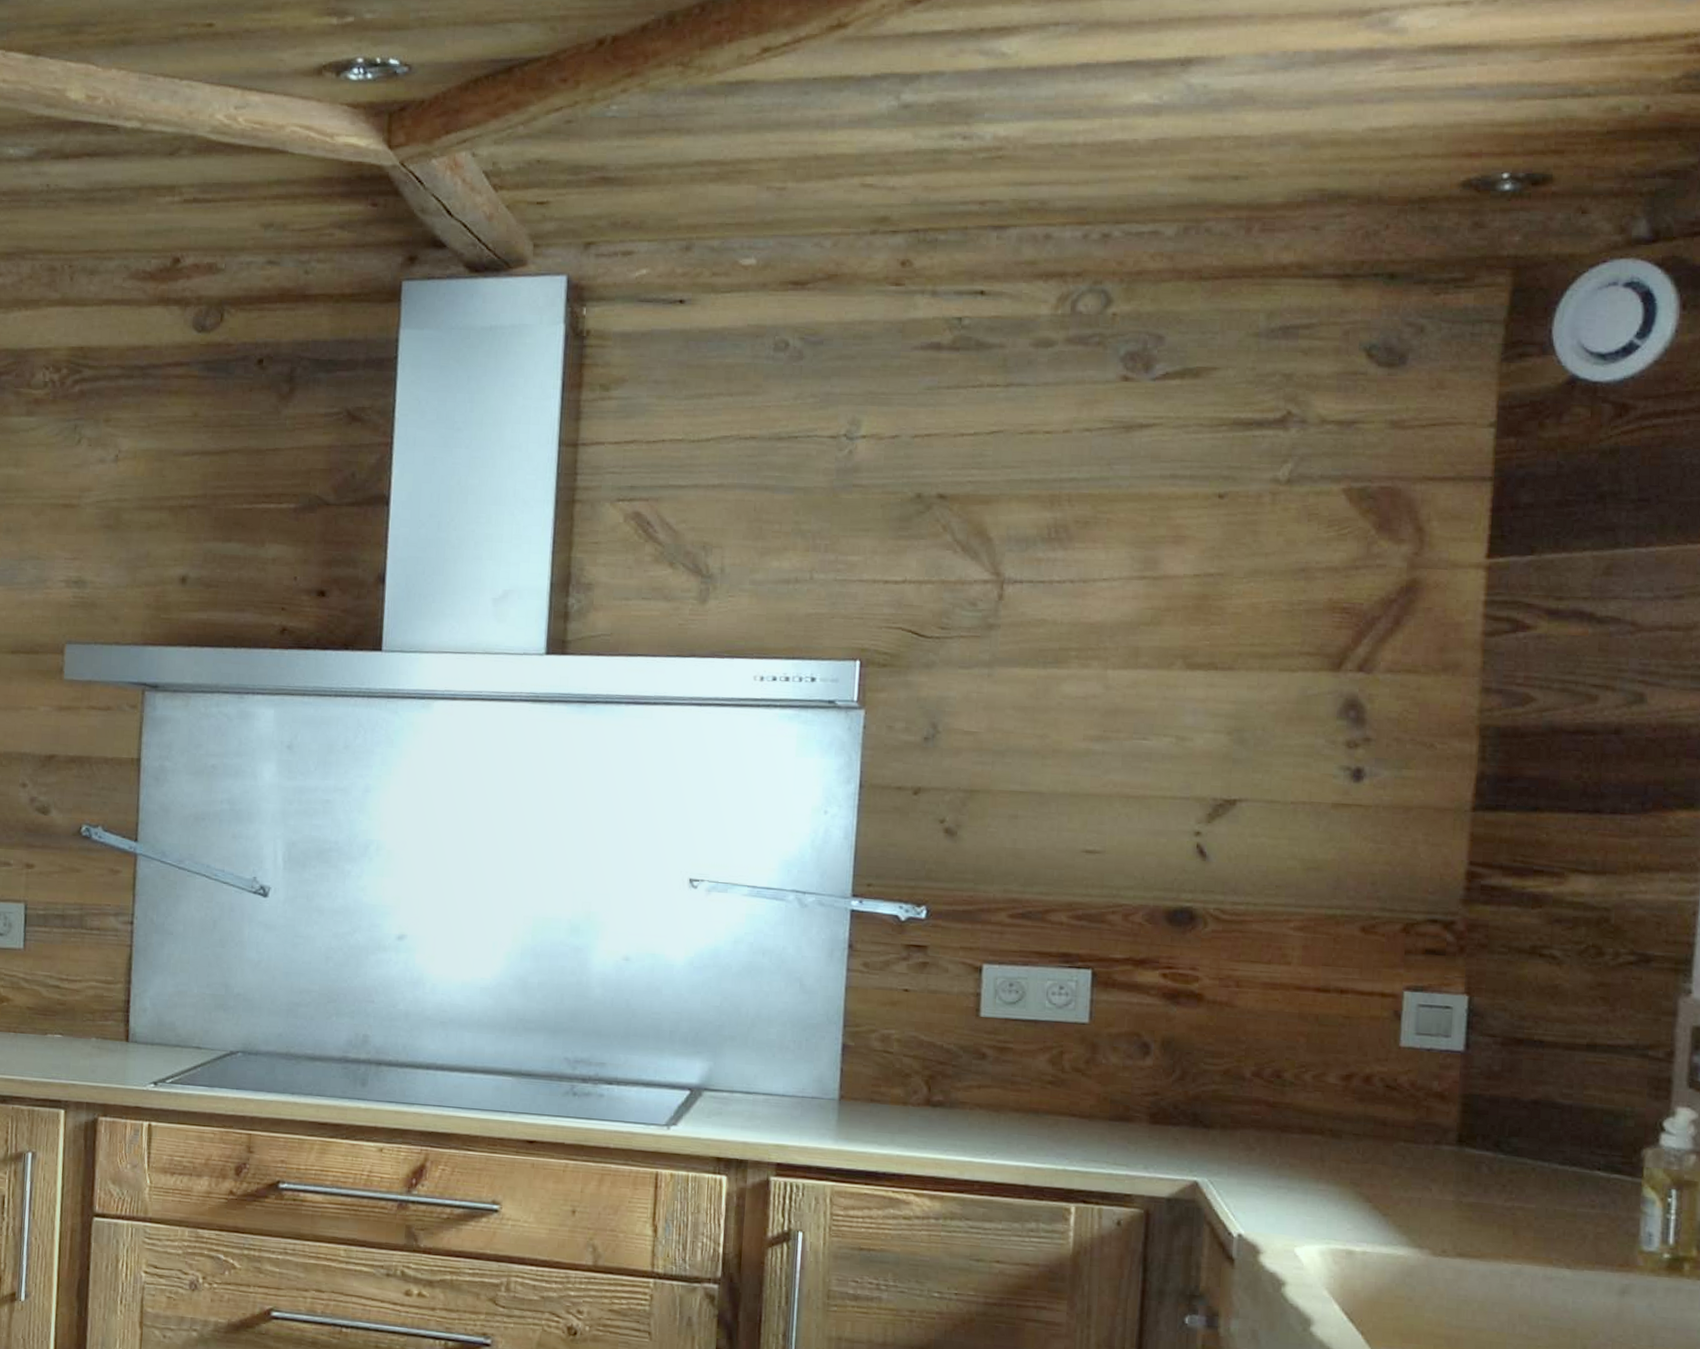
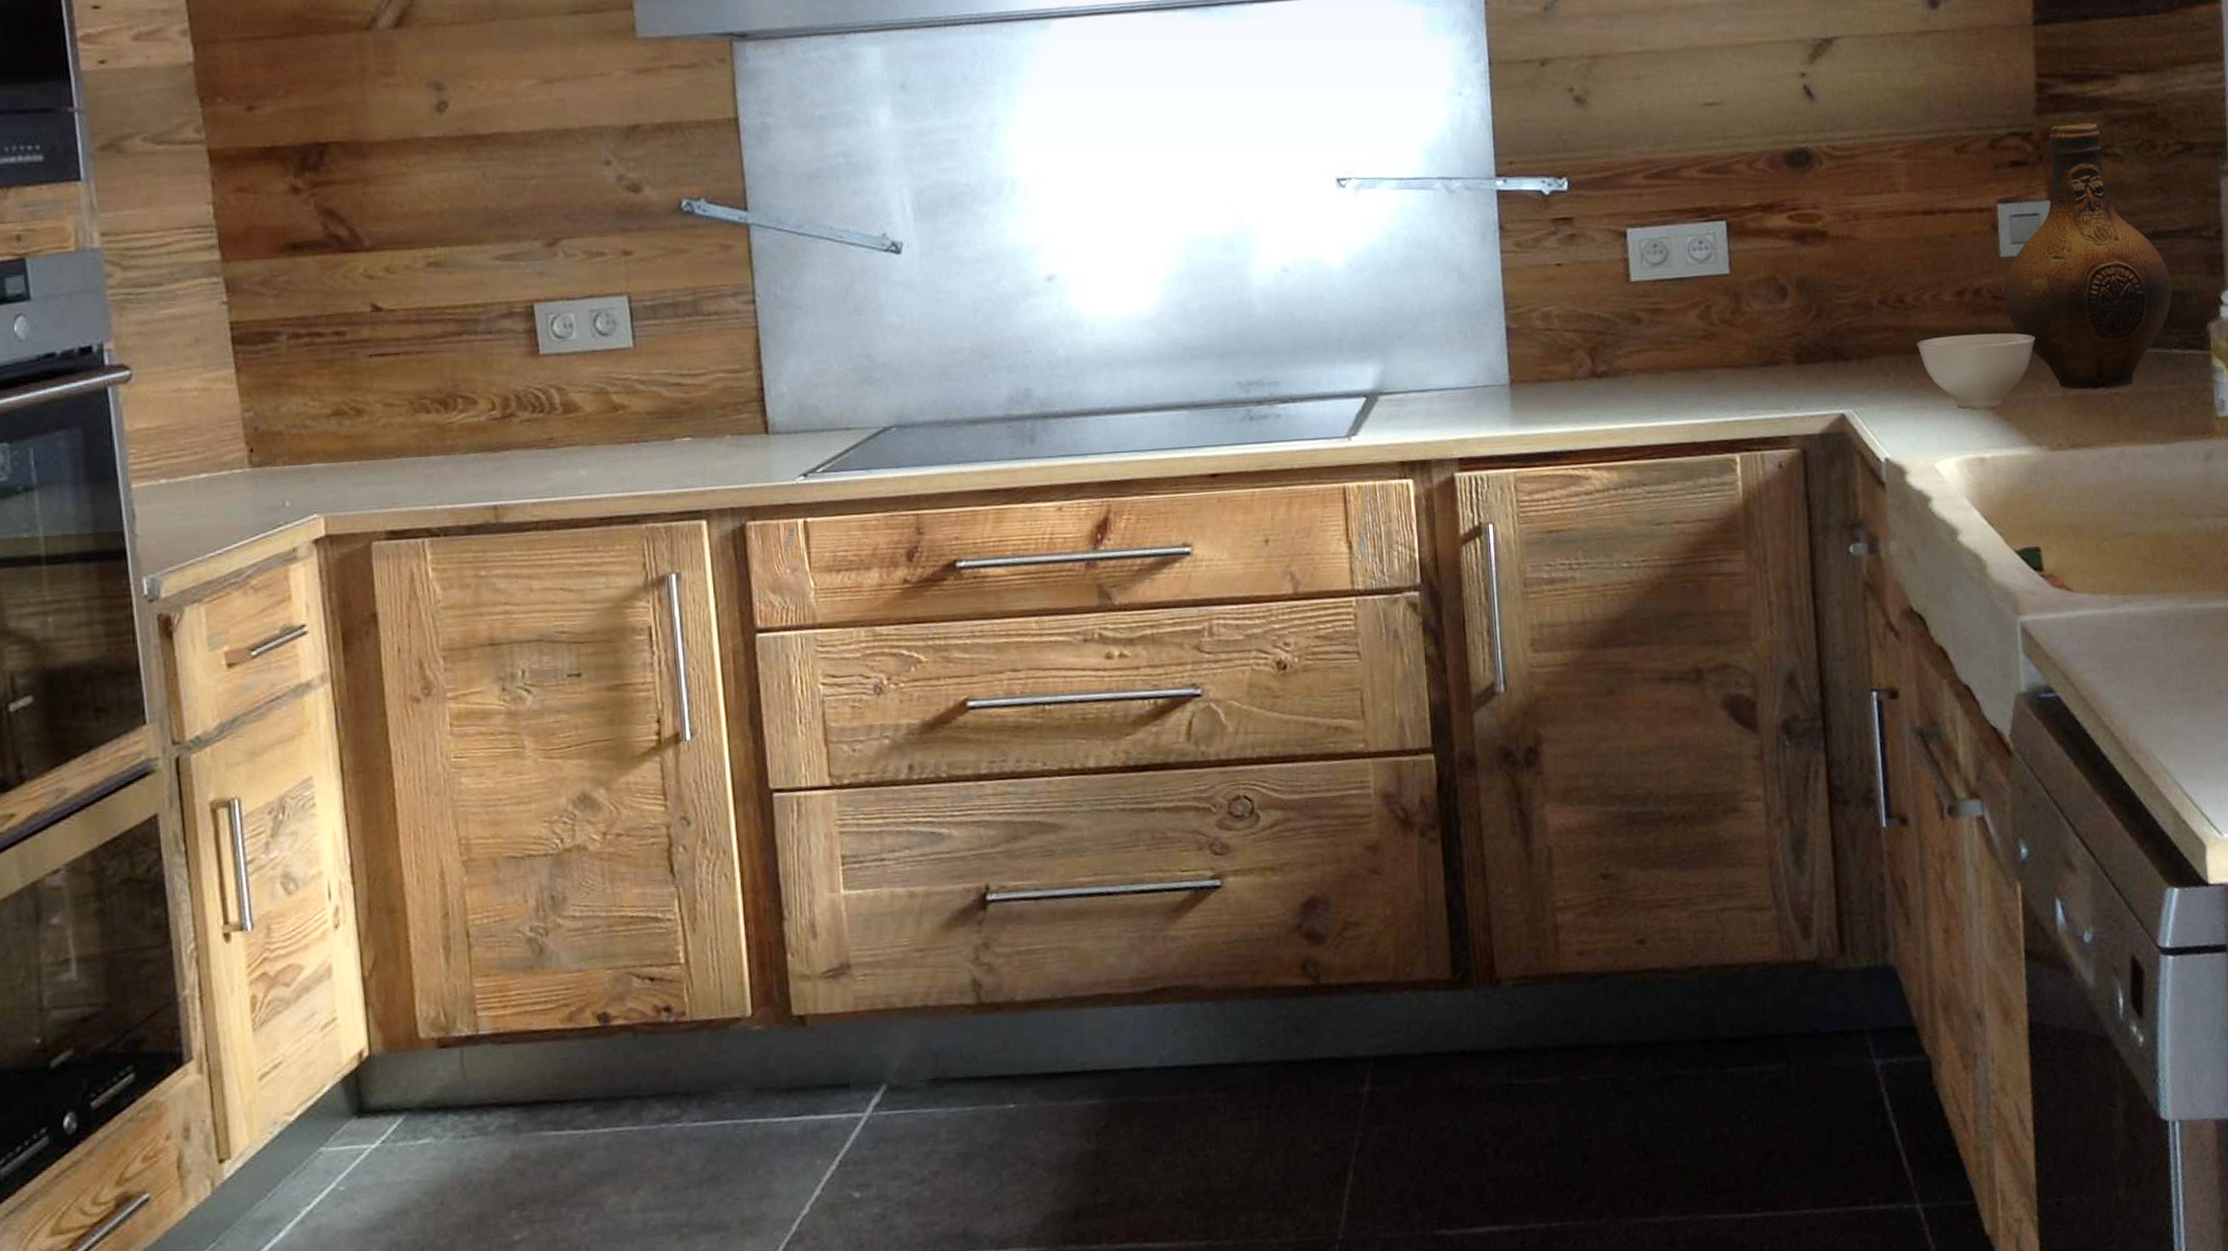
bowl: none [1290,1118,1430,1201] -> present [1917,333,2035,410]
ceramic jug: none [1398,918,1604,1202] -> present [2004,122,2172,390]

